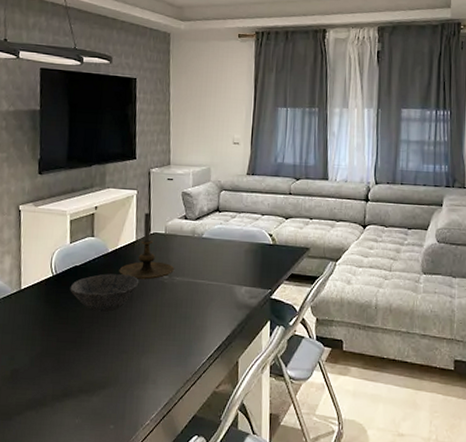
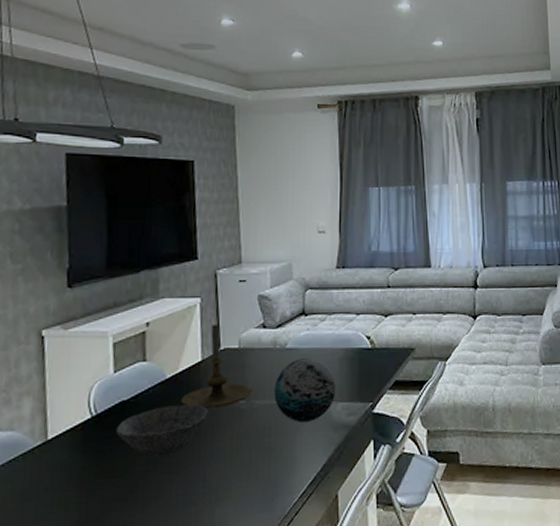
decorative orb: none [191,247,242,299] -> present [274,358,337,422]

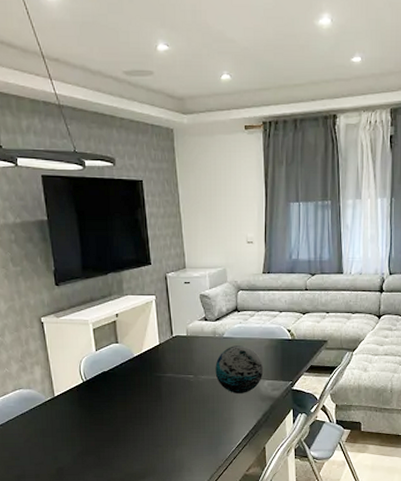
bowl: present [116,404,207,456] -> none [101,377,165,412]
candle holder: present [181,323,252,409] -> none [146,316,198,380]

